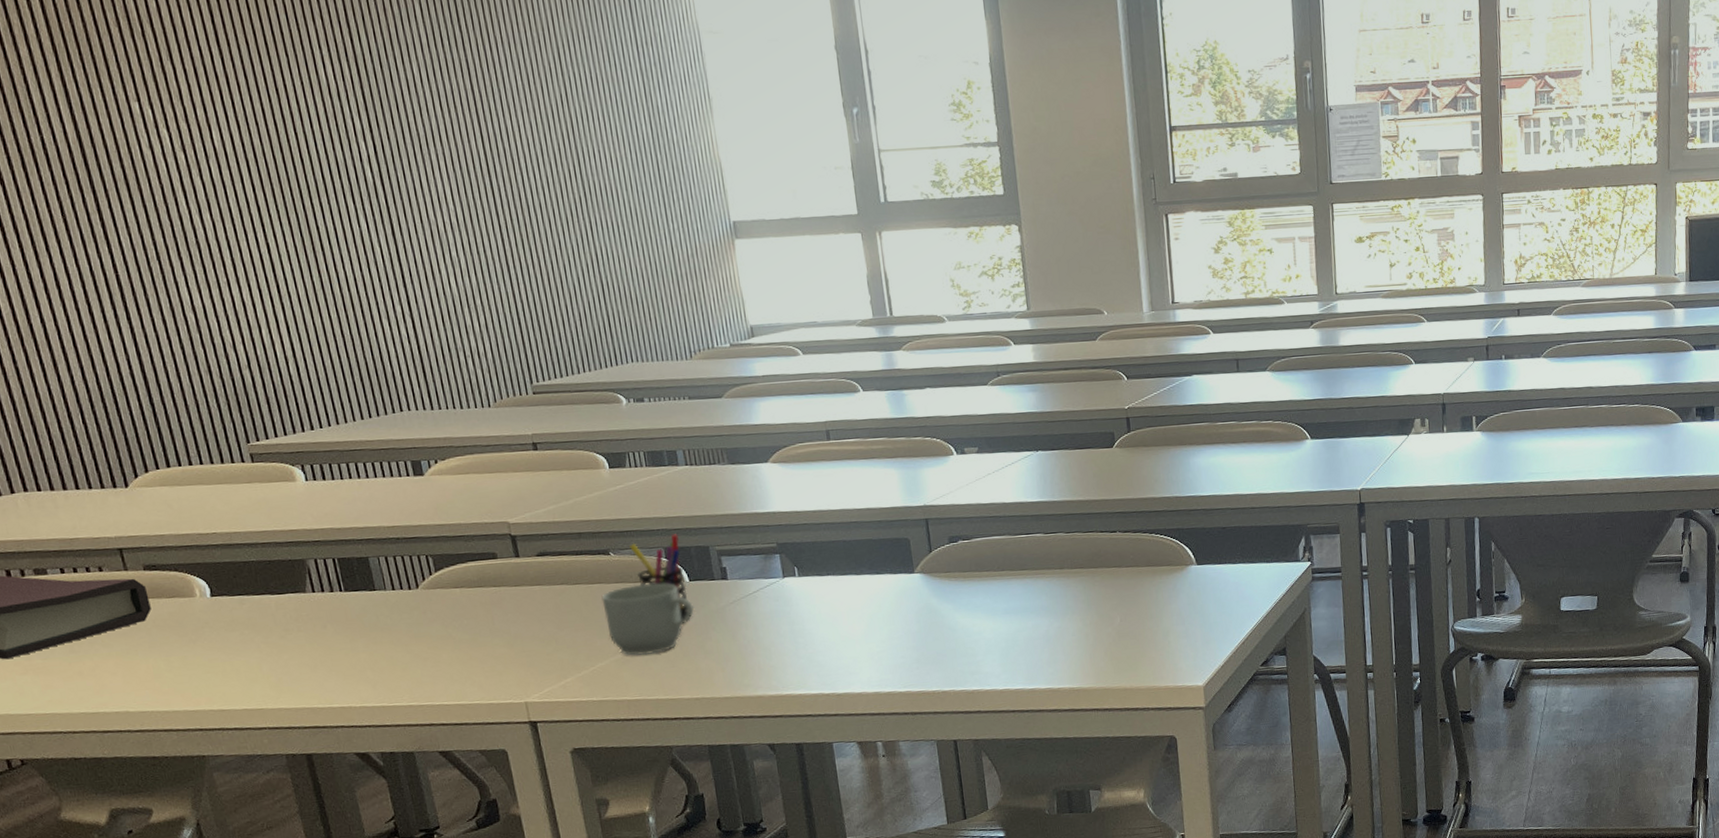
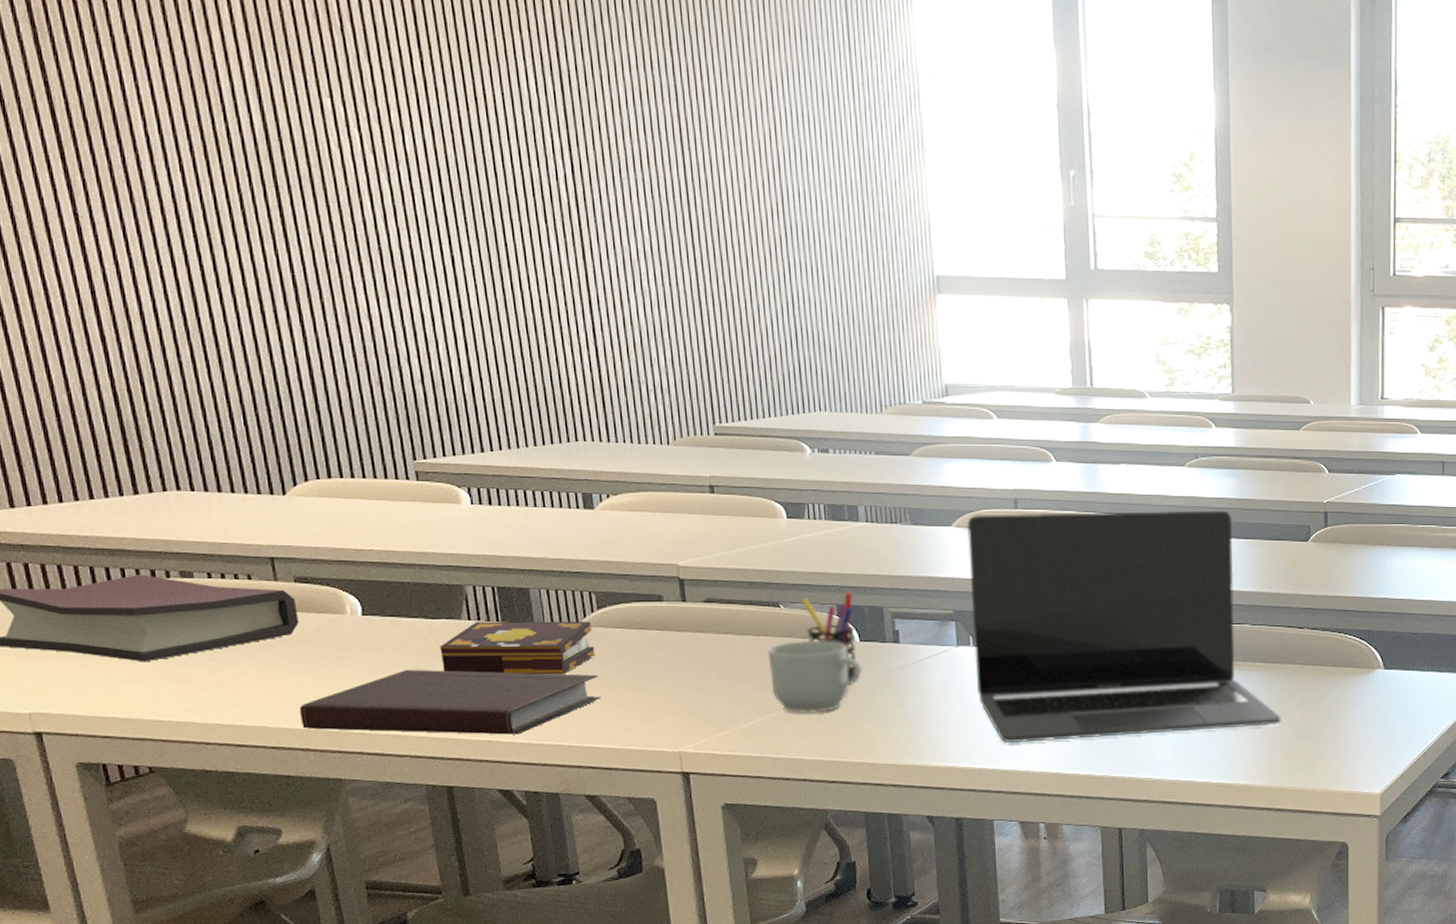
notebook: none [158,634,446,711] -> present [299,669,601,735]
book: none [287,583,437,645] -> present [440,621,595,674]
laptop: none [782,424,1102,667] -> present [966,510,1281,743]

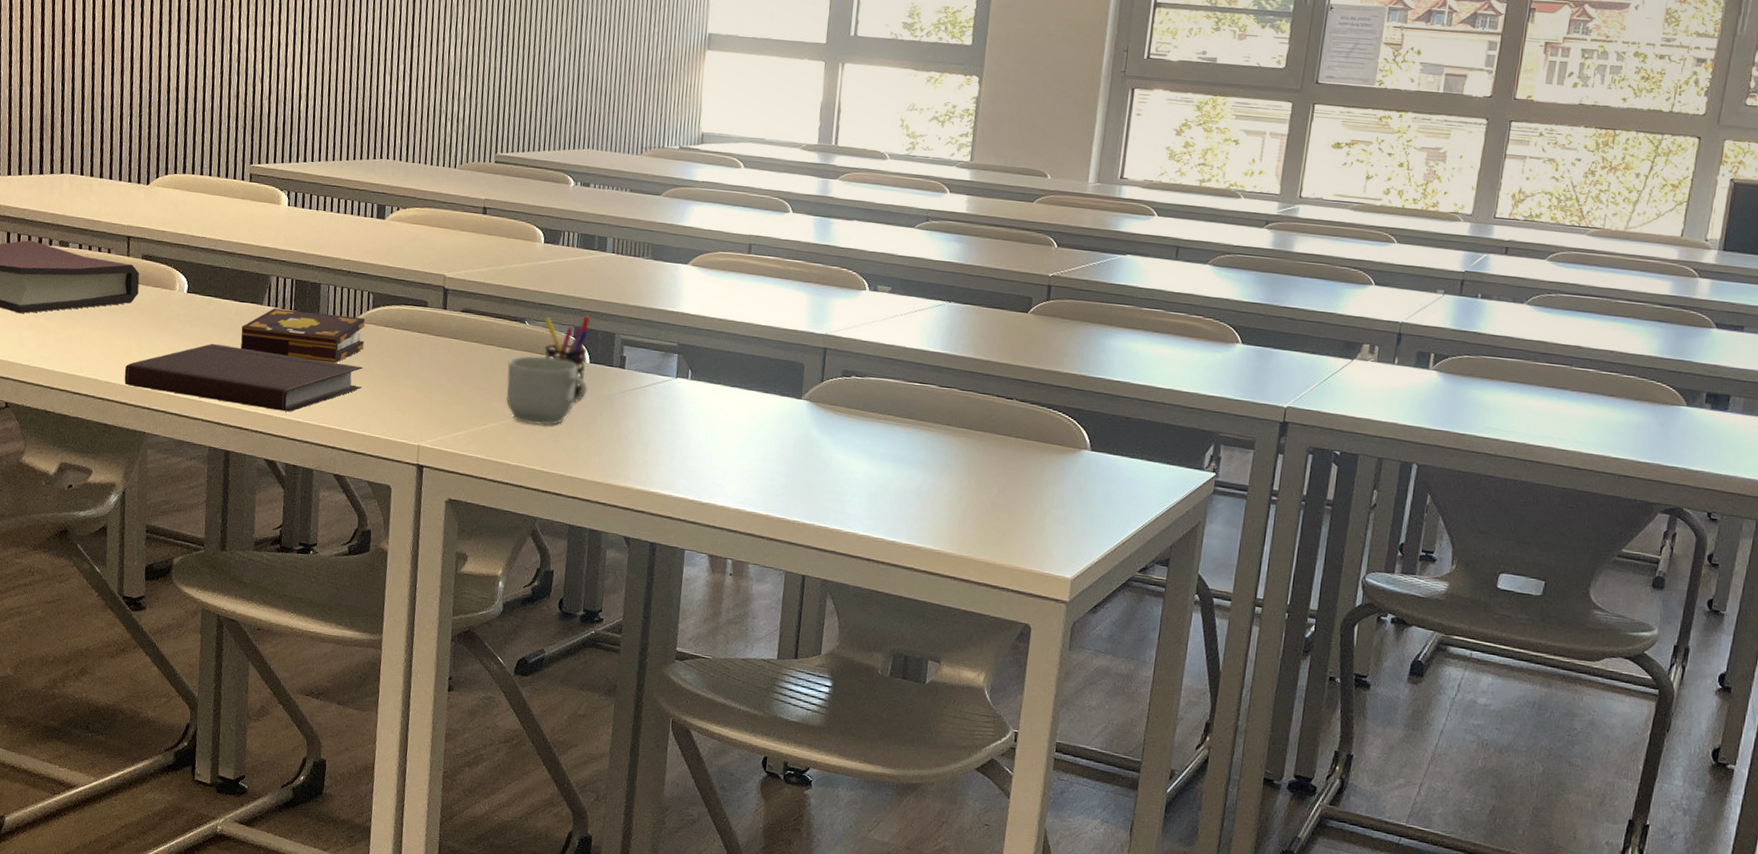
laptop: present [966,510,1281,743] -> none [688,255,978,493]

